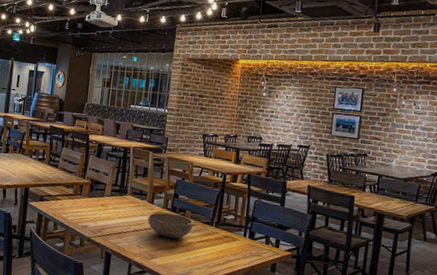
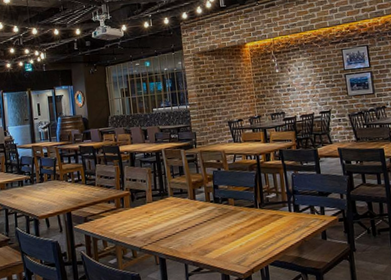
bowl: present [147,212,194,239] -> none [193,204,239,230]

